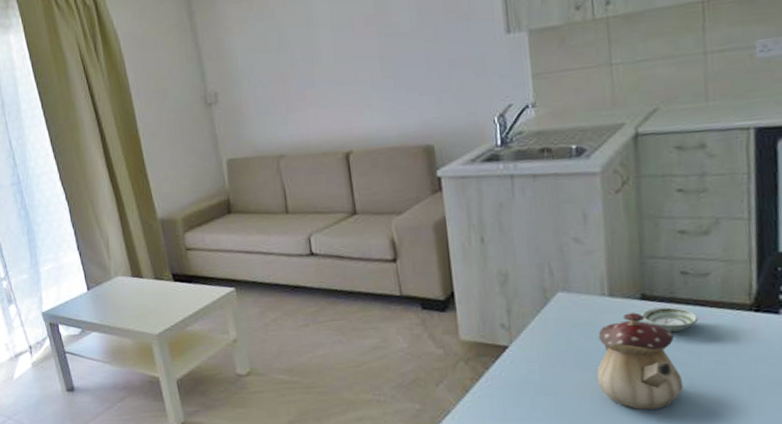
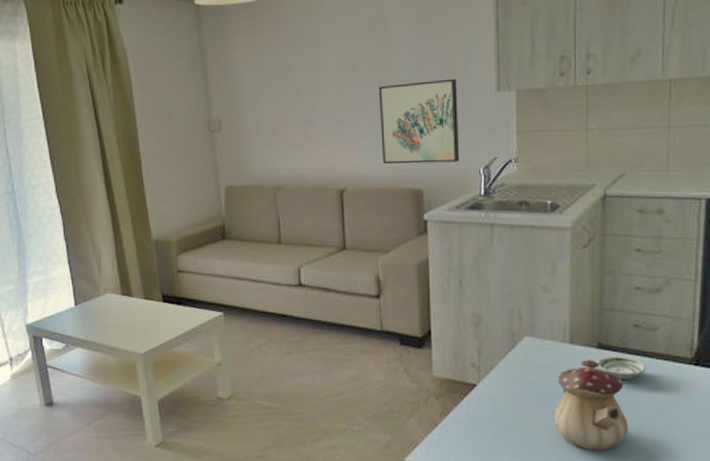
wall art: none [378,25,471,122] -> present [378,78,459,165]

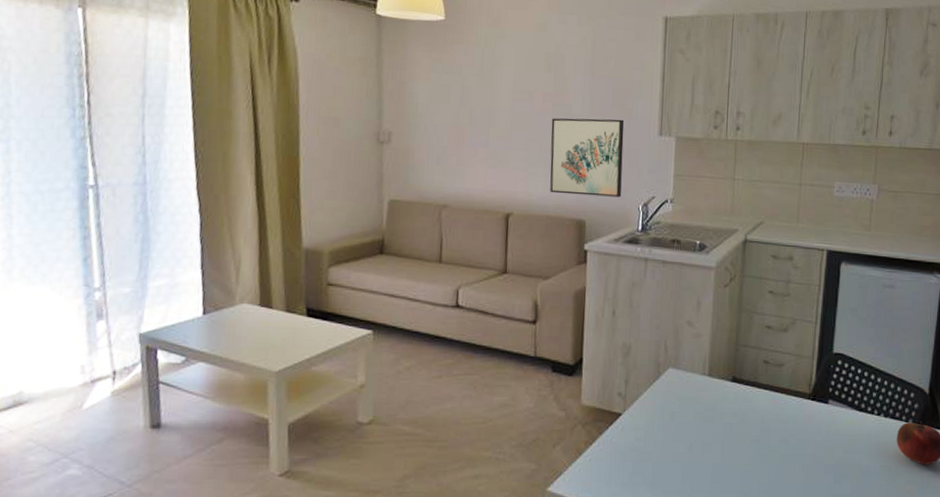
teapot: present [554,360,629,450] -> none [690,392,755,480]
saucer: present [596,357,646,379] -> none [730,390,772,412]

